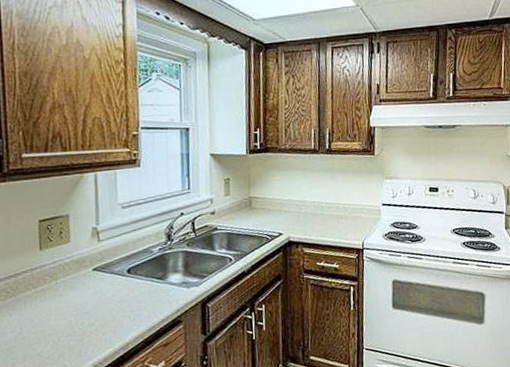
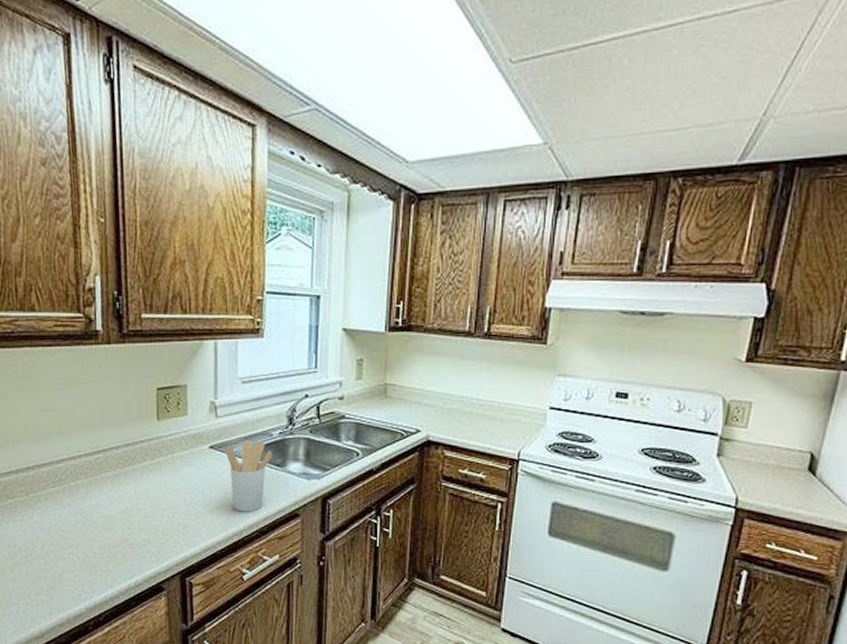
utensil holder: none [109,258,154,326] -> present [226,440,272,512]

